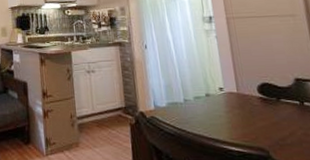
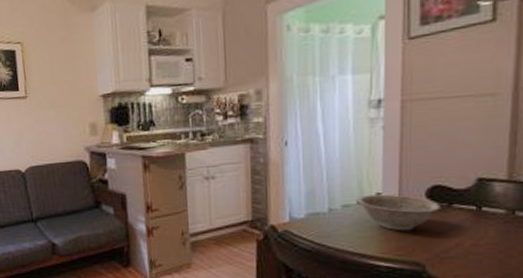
decorative bowl: none [204,89,272,120] -> present [355,194,441,231]

